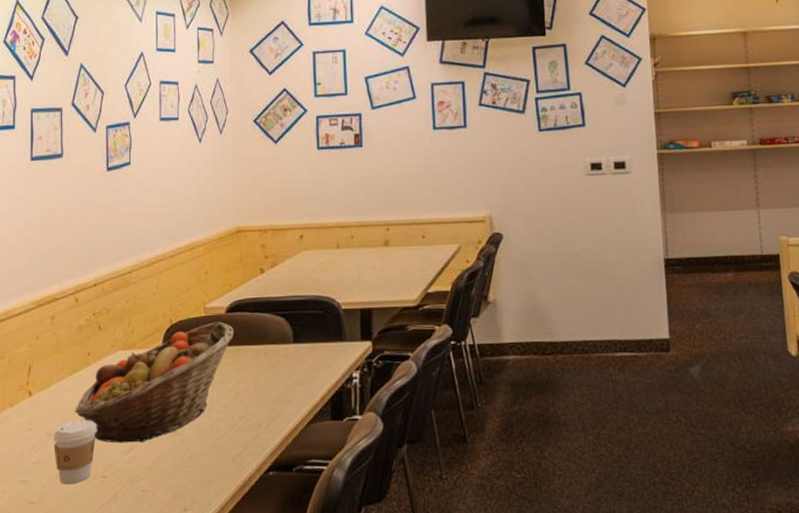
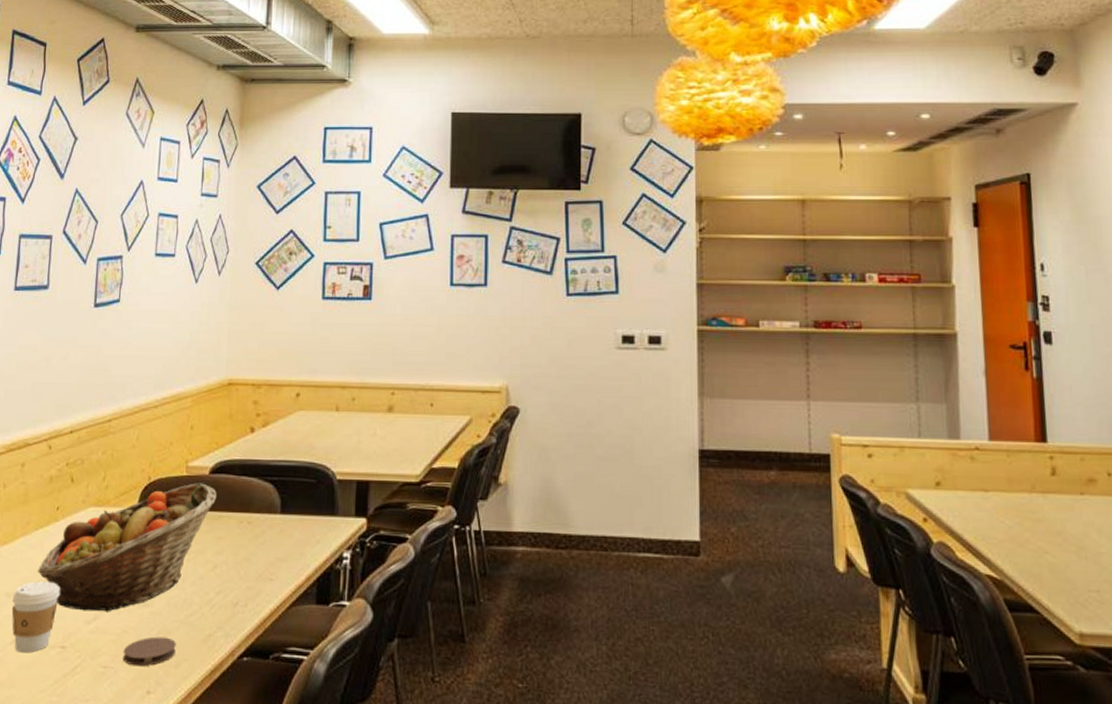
coaster: none [159,460,207,488] -> present [122,636,176,667]

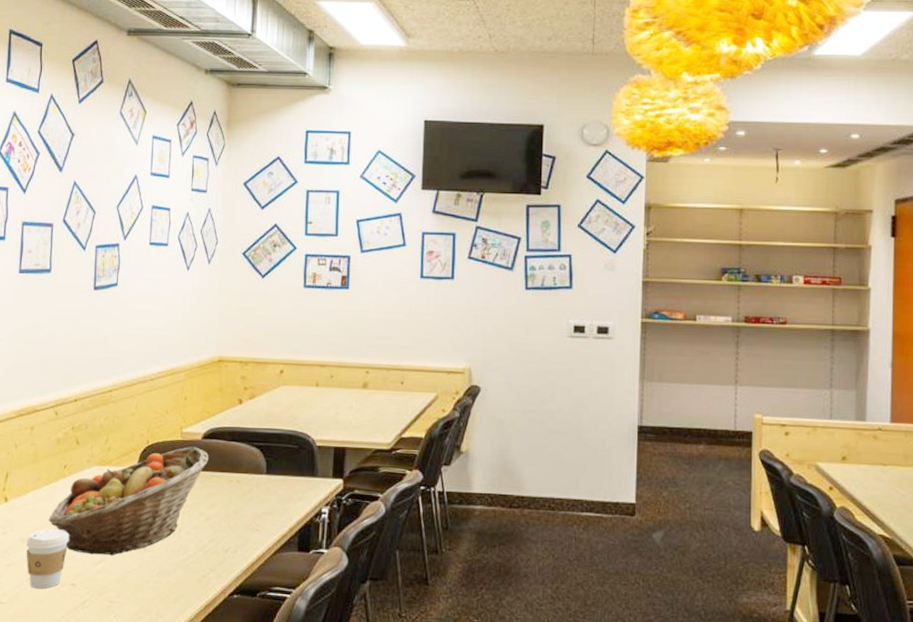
coaster: present [122,636,176,667] -> none [126,576,174,602]

